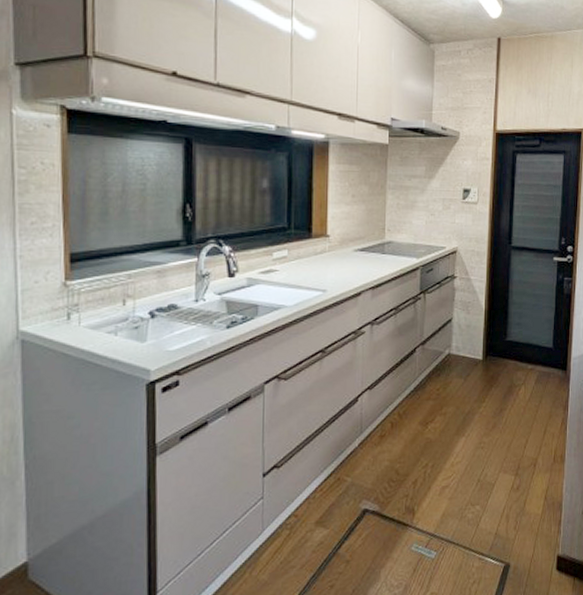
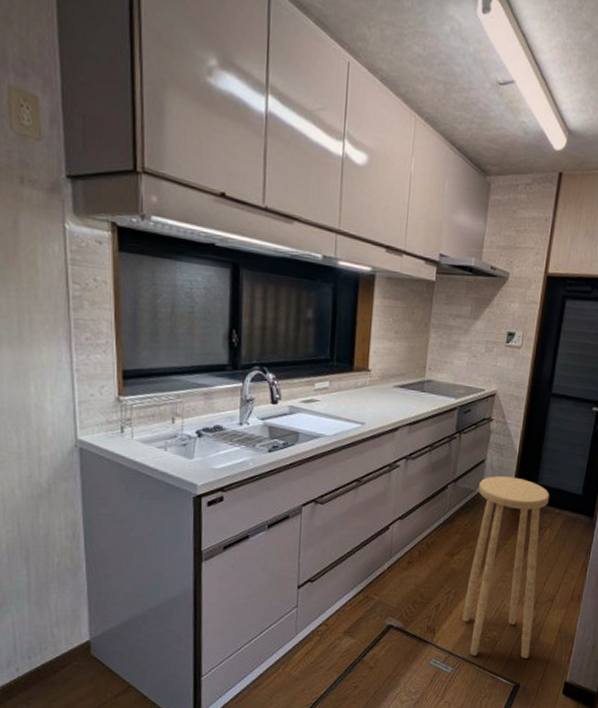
stool: none [442,334,520,536] -> present [462,476,549,659]

